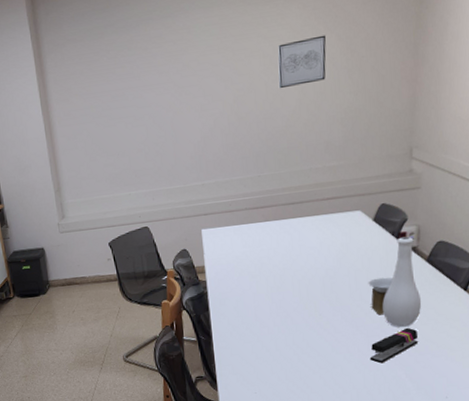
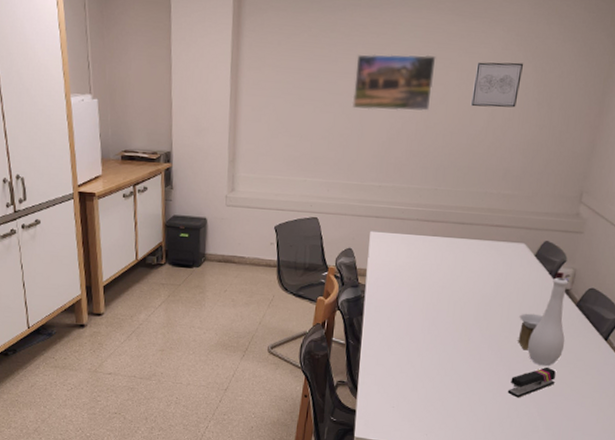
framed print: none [158,49,238,117] -> present [351,54,436,111]

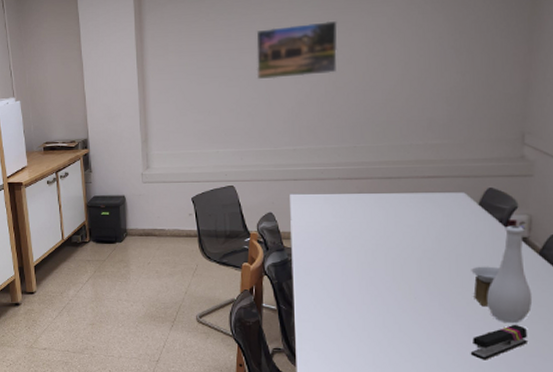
wall art: present [470,62,523,108] -> none [380,14,433,63]

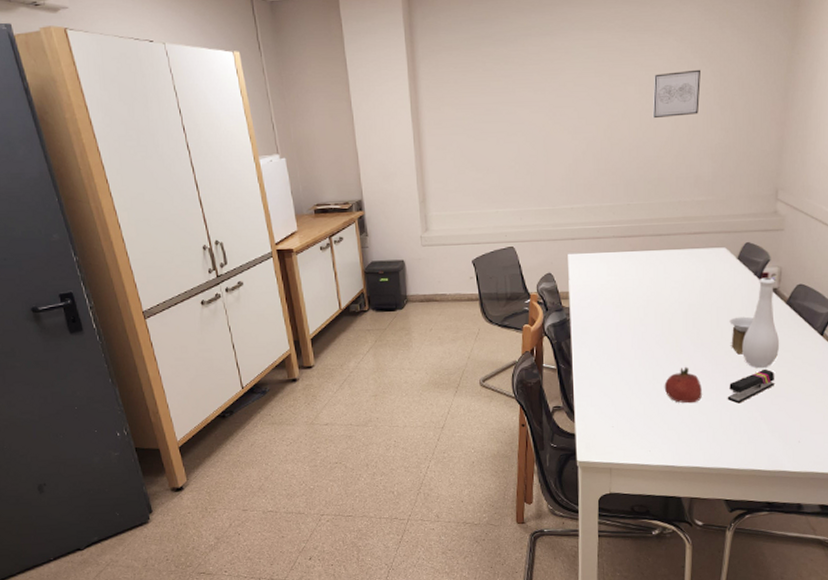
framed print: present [256,20,338,80] -> none [533,73,613,136]
wall art: none [380,14,433,63] -> present [652,69,701,119]
fruit: none [396,315,440,356] -> present [664,366,702,404]

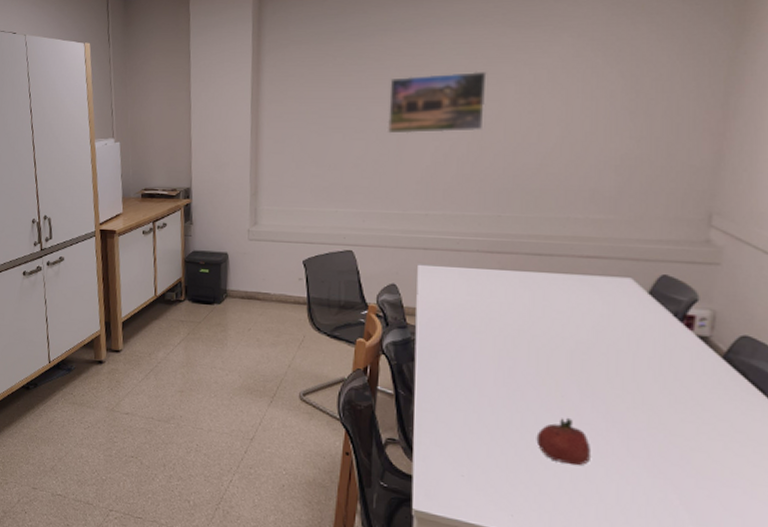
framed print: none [533,73,613,136] -> present [386,71,487,134]
wall art: present [652,69,701,119] -> none [536,69,603,122]
stapler: present [727,368,775,404] -> none [628,438,703,478]
vase: present [729,277,780,369] -> none [634,321,711,438]

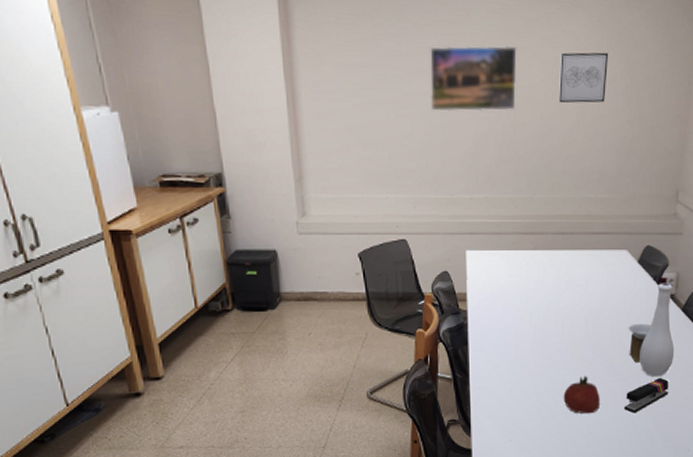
wall art: none [536,69,603,122] -> present [558,52,608,104]
stapler: none [628,438,703,478] -> present [624,377,669,413]
vase: none [634,321,711,438] -> present [628,283,675,377]

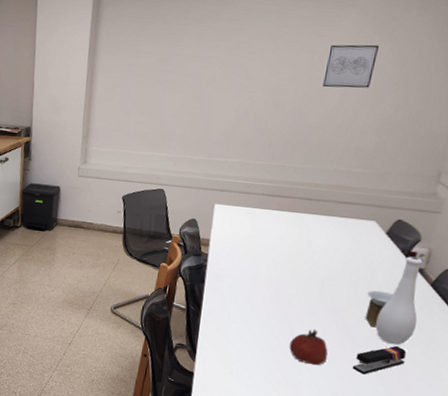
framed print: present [430,45,517,112] -> none [201,38,288,92]

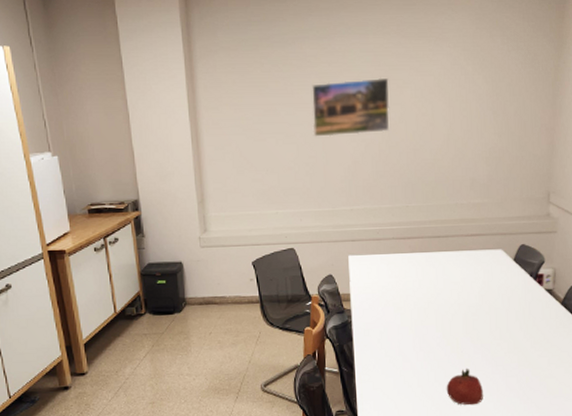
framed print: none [201,38,288,92] -> present [312,77,390,137]
wall art: present [321,44,379,88] -> none [428,75,474,123]
stapler: present [352,345,406,375] -> none [508,369,553,405]
vase: present [365,256,423,346] -> none [508,278,557,369]

